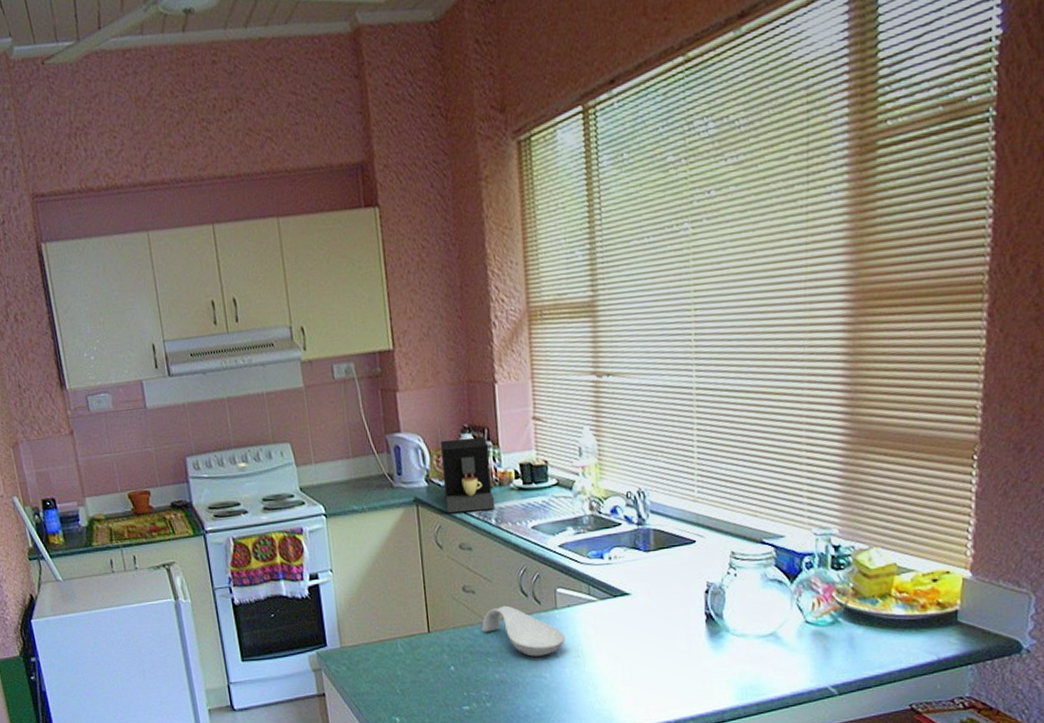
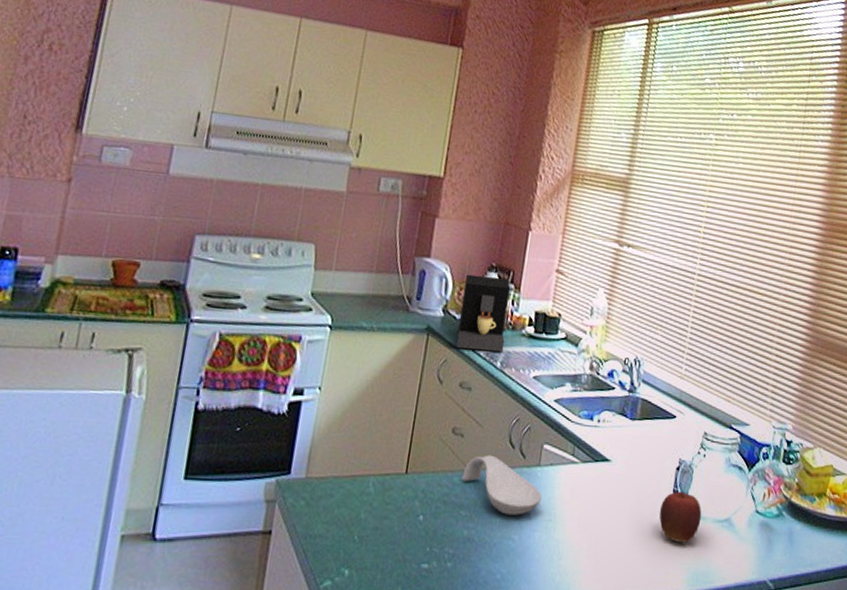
apple: none [694,613,742,662] -> present [659,491,702,543]

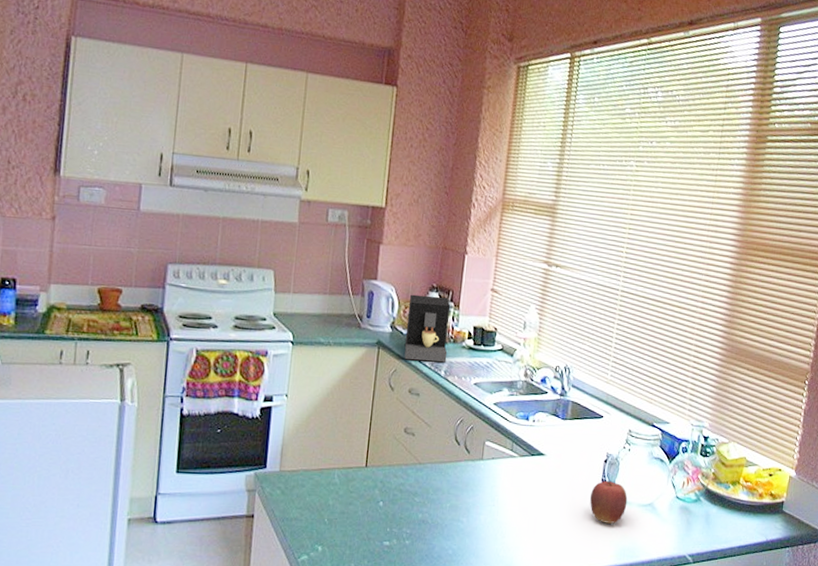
spoon rest: present [462,454,542,516] -> none [415,450,485,501]

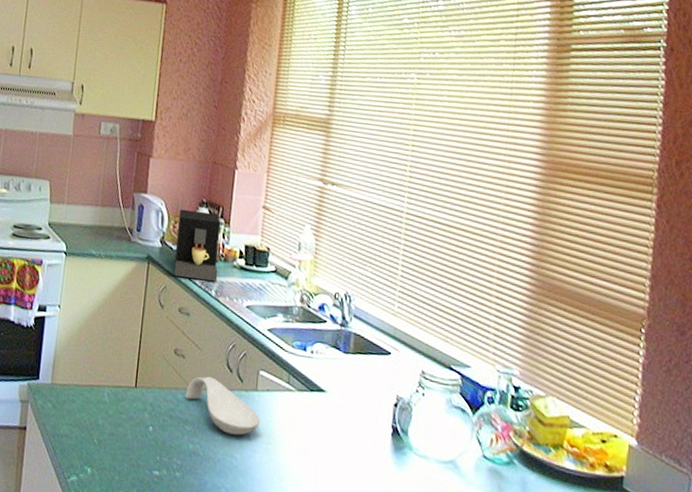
spoon rest: none [415,450,485,501] -> present [185,376,260,436]
apple: present [590,480,628,524] -> none [379,427,424,480]

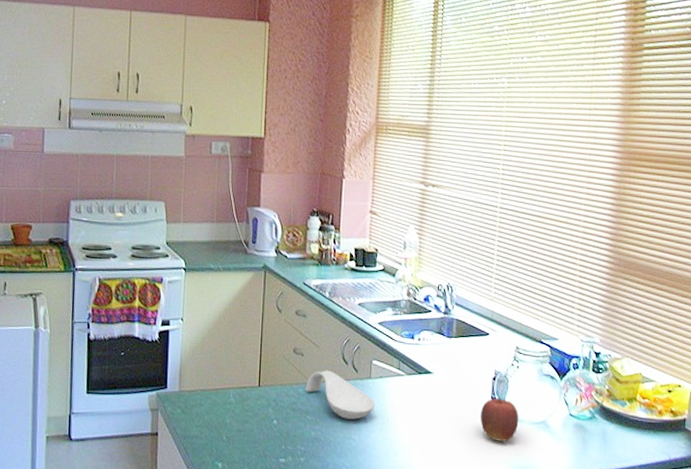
coffee maker: present [174,209,221,282] -> none [289,219,332,284]
apple: none [379,427,424,480] -> present [481,398,519,442]

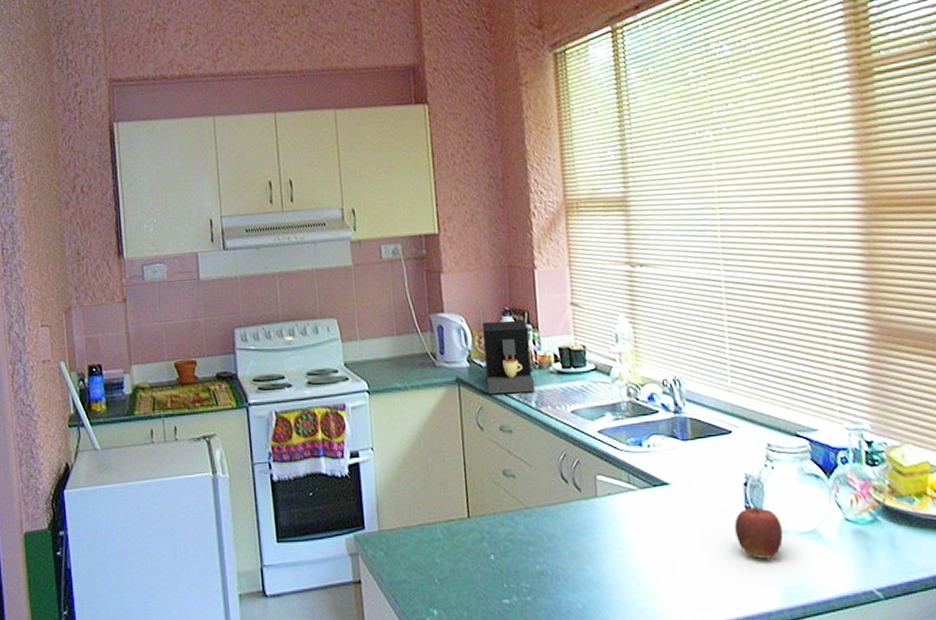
coffee maker: none [289,219,332,284] -> present [482,319,536,395]
spoon rest: present [305,370,375,420] -> none [522,491,606,547]

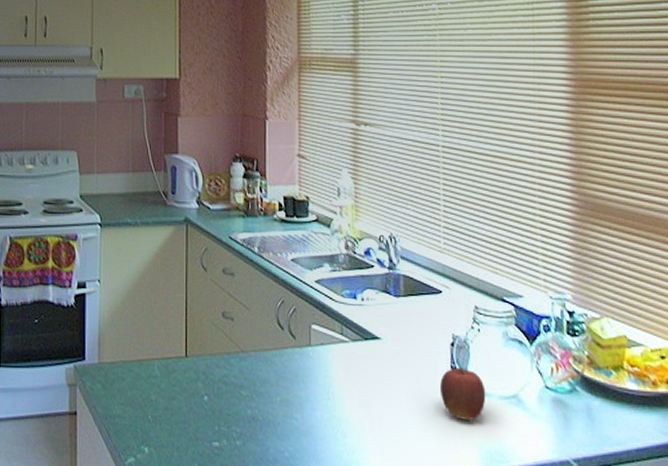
coffee maker: present [482,319,536,395] -> none [213,166,259,238]

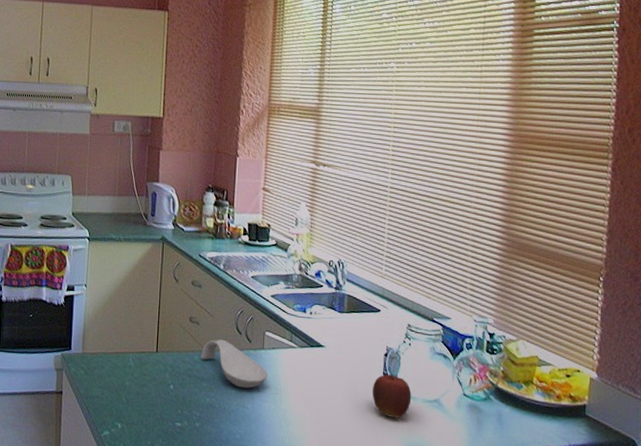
spoon rest: none [238,336,317,395] -> present [201,339,267,389]

